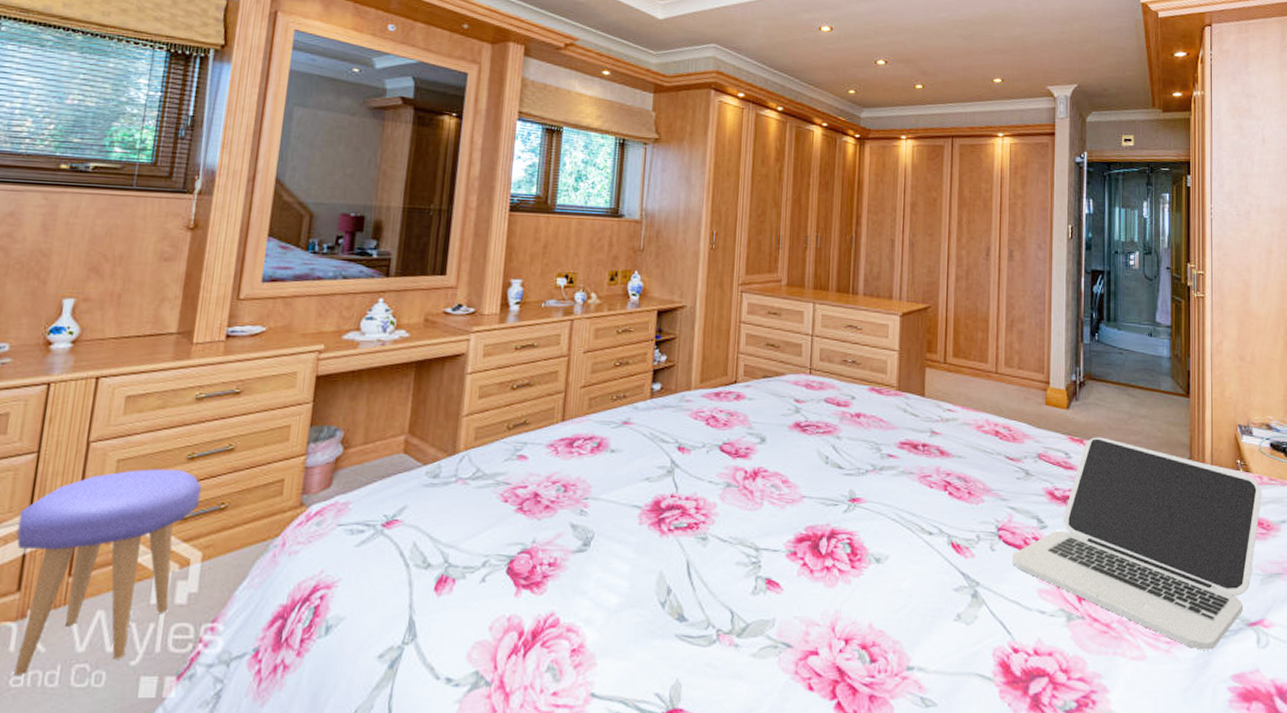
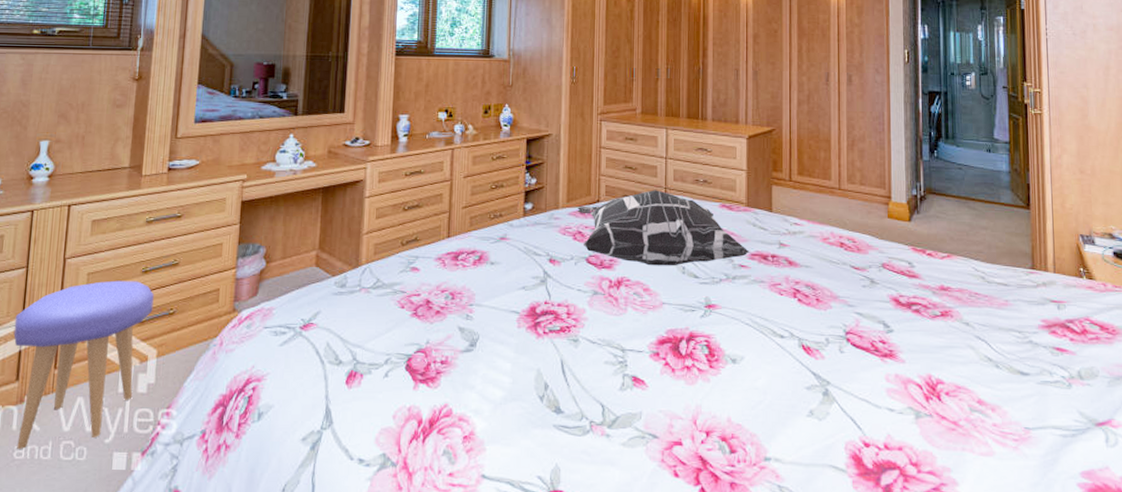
decorative pillow: none [711,370,899,456] -> present [577,190,750,266]
laptop: present [1012,437,1262,650] -> none [861,247,1106,448]

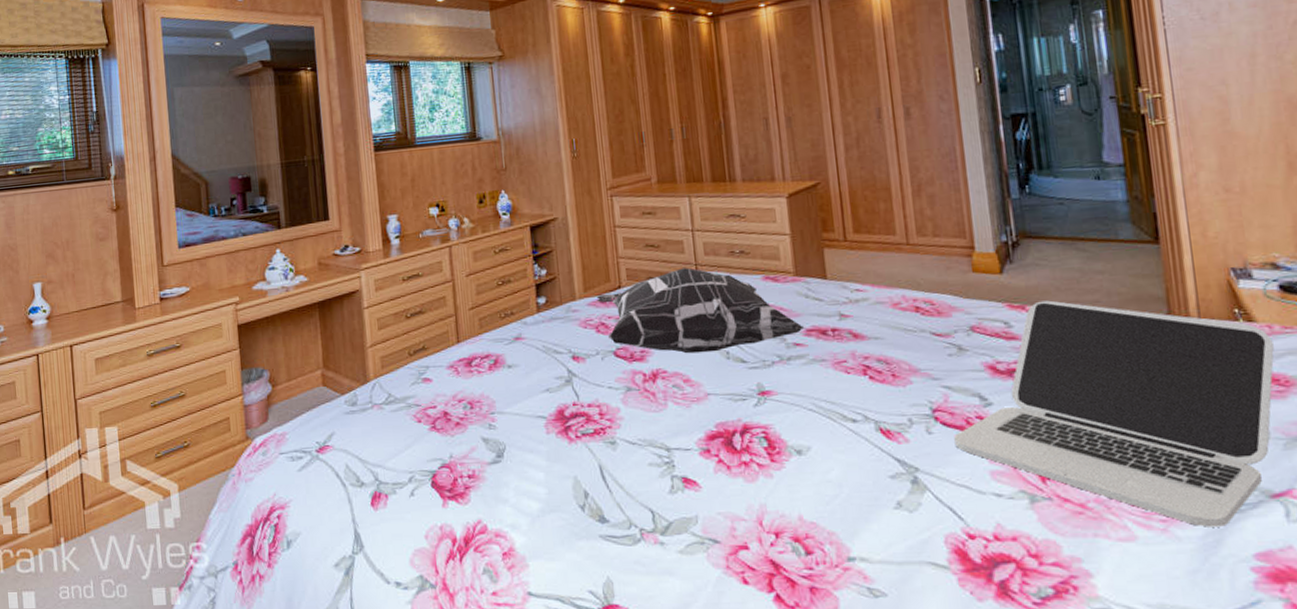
stool: present [13,280,154,449] -> none [39,416,168,590]
laptop: none [861,247,1106,448] -> present [954,300,1275,527]

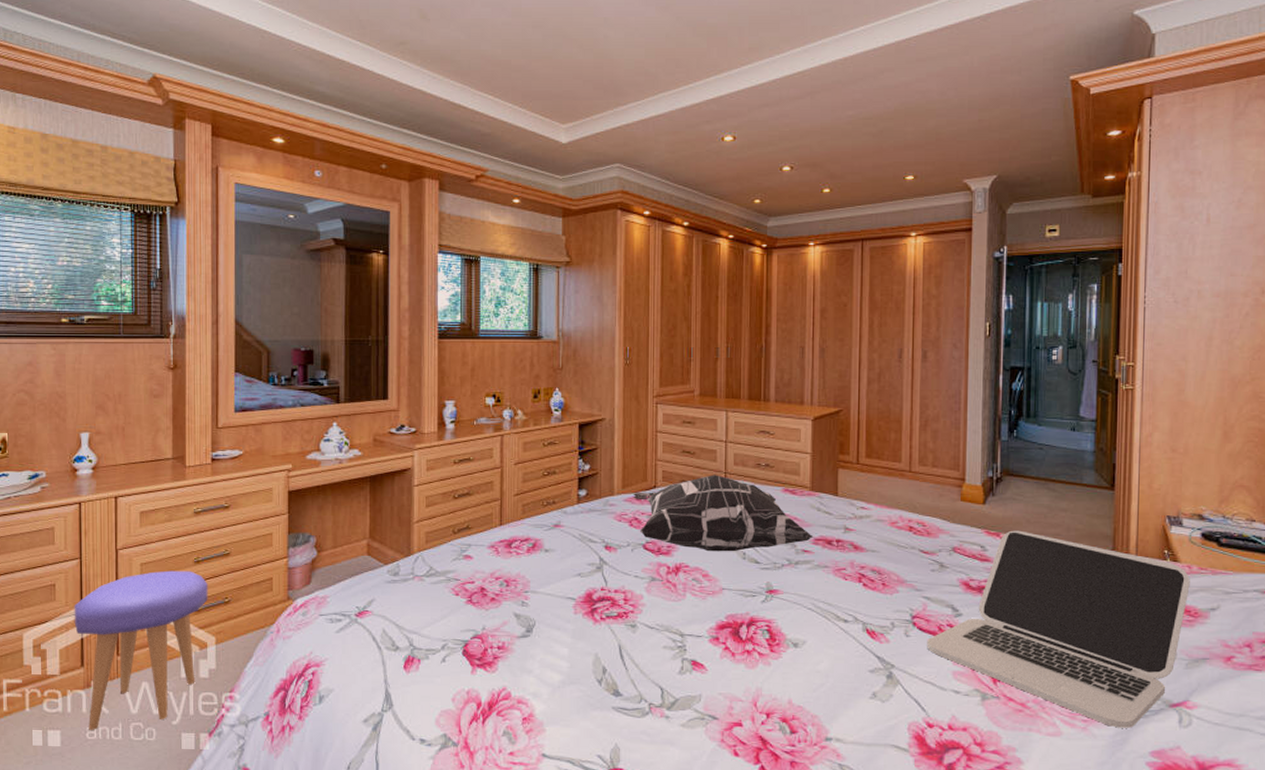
stool: none [39,416,168,590] -> present [74,570,208,730]

